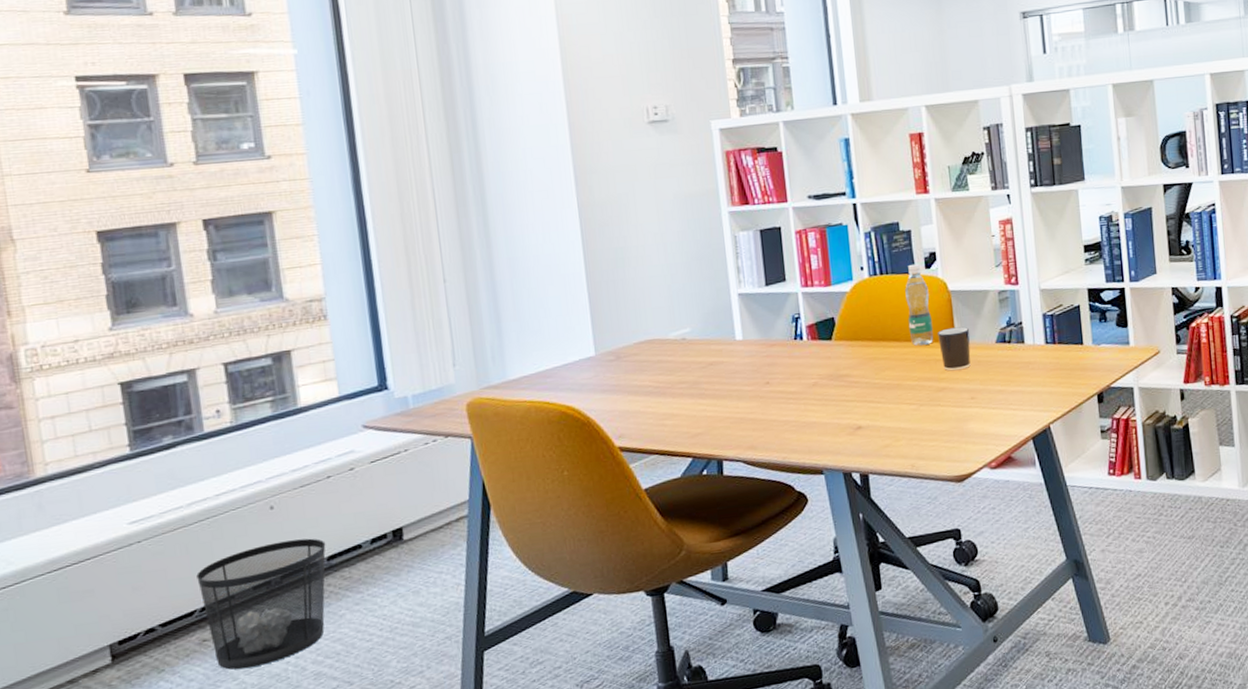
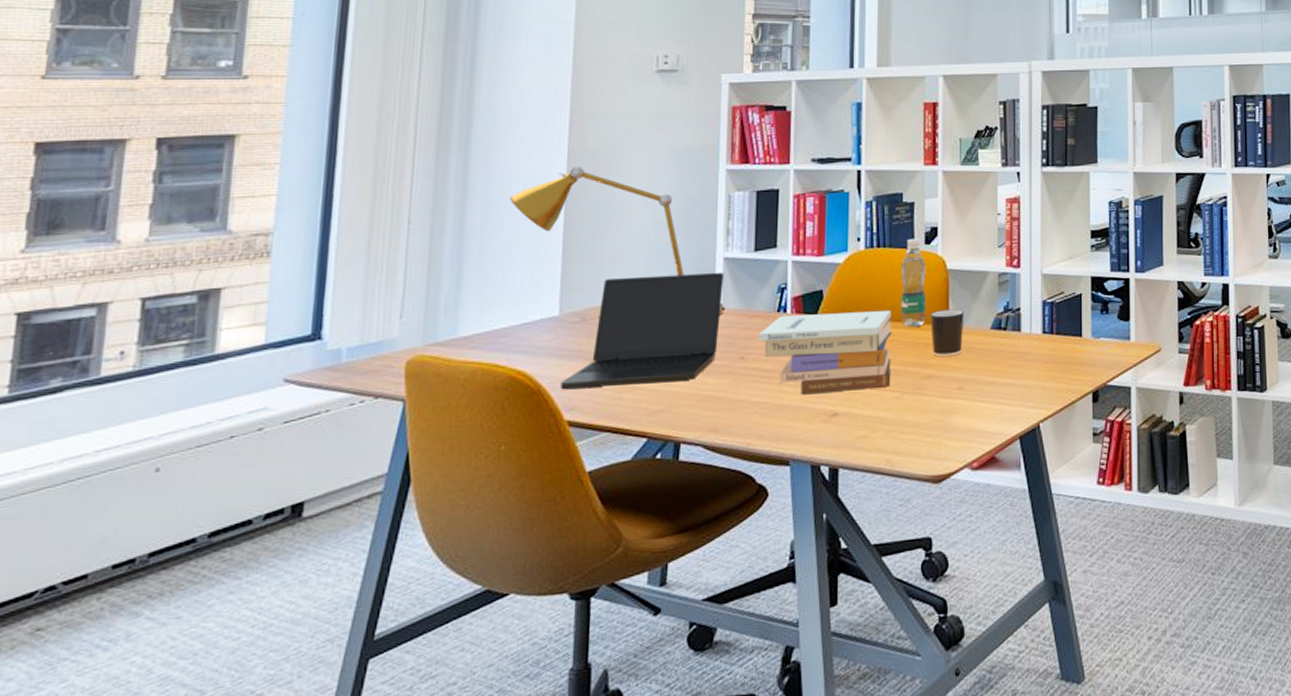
waste bin: present [196,538,326,670] -> none [46,509,211,669]
desk lamp: none [531,218,746,345] -> present [509,167,725,315]
laptop: none [607,307,744,419] -> present [561,272,724,389]
books: none [779,331,907,412] -> present [758,309,892,395]

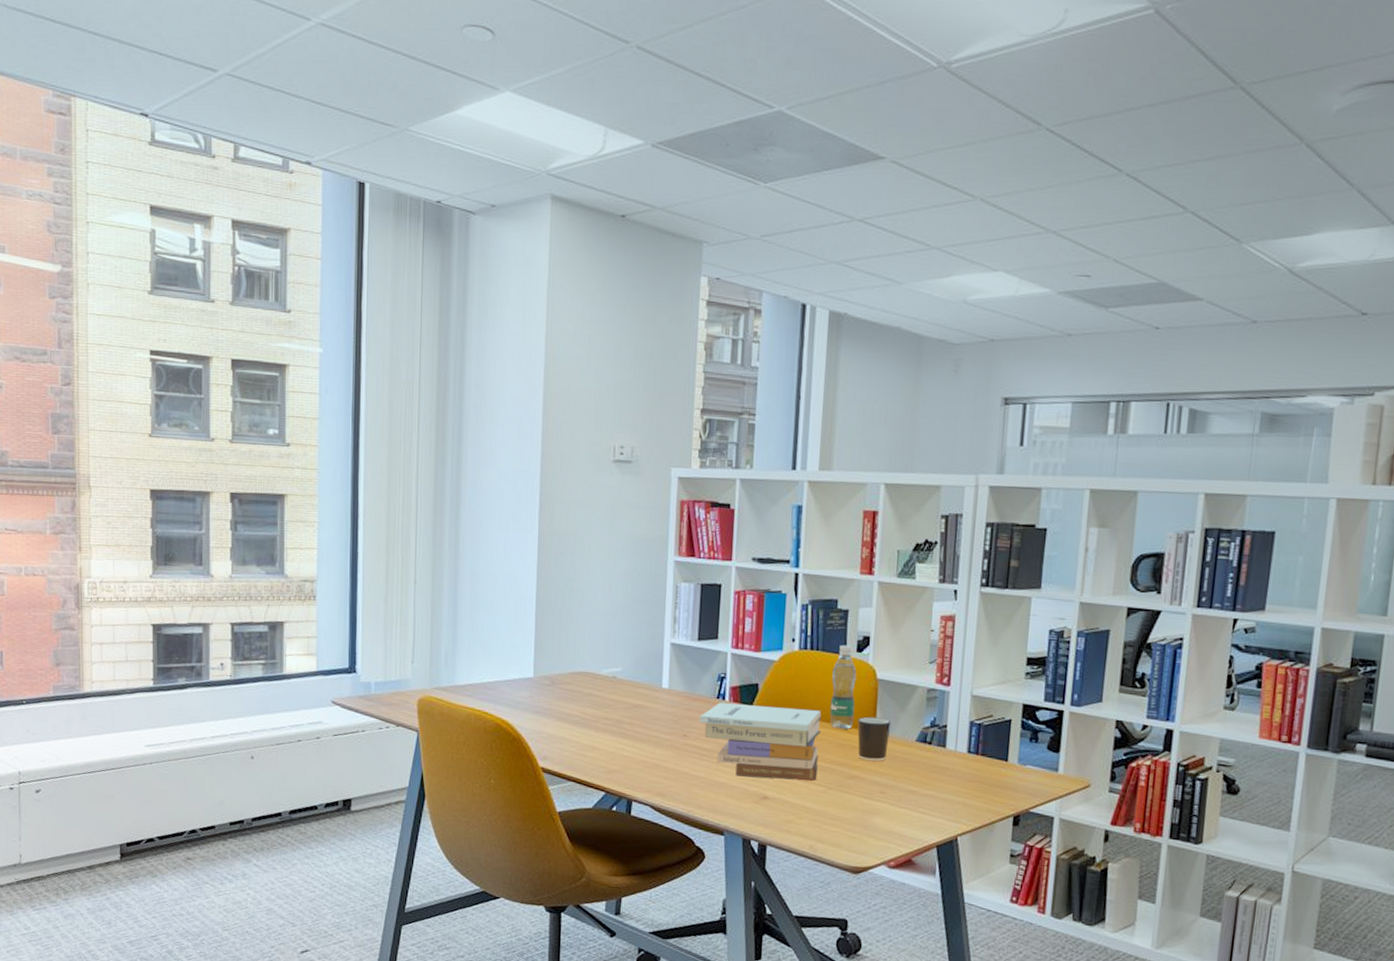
desk lamp: present [509,167,725,315] -> none [492,546,671,694]
laptop: present [561,272,724,389] -> none [536,650,670,748]

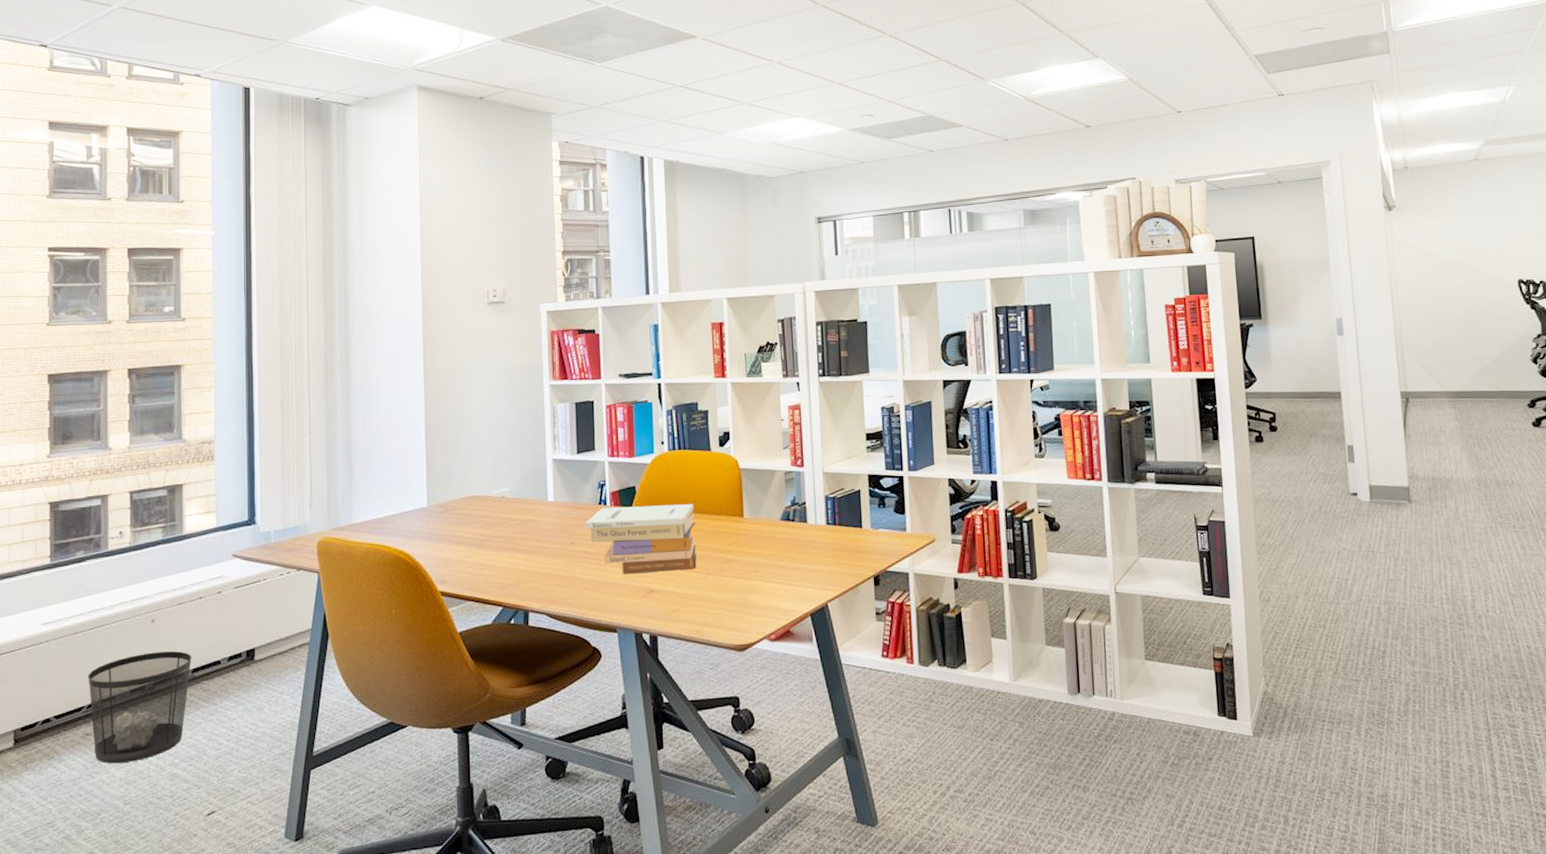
waste bin: none [189,788,290,891] -> present [88,651,192,764]
bottle: present [829,644,857,729] -> none [700,441,724,518]
mug: present [857,716,892,762] -> none [726,503,757,544]

